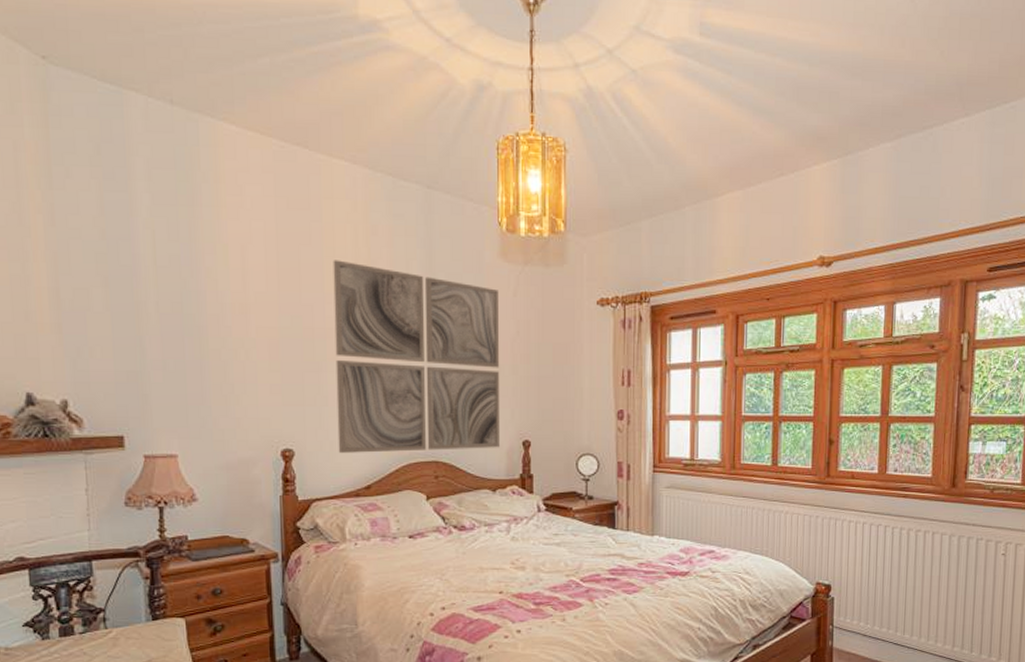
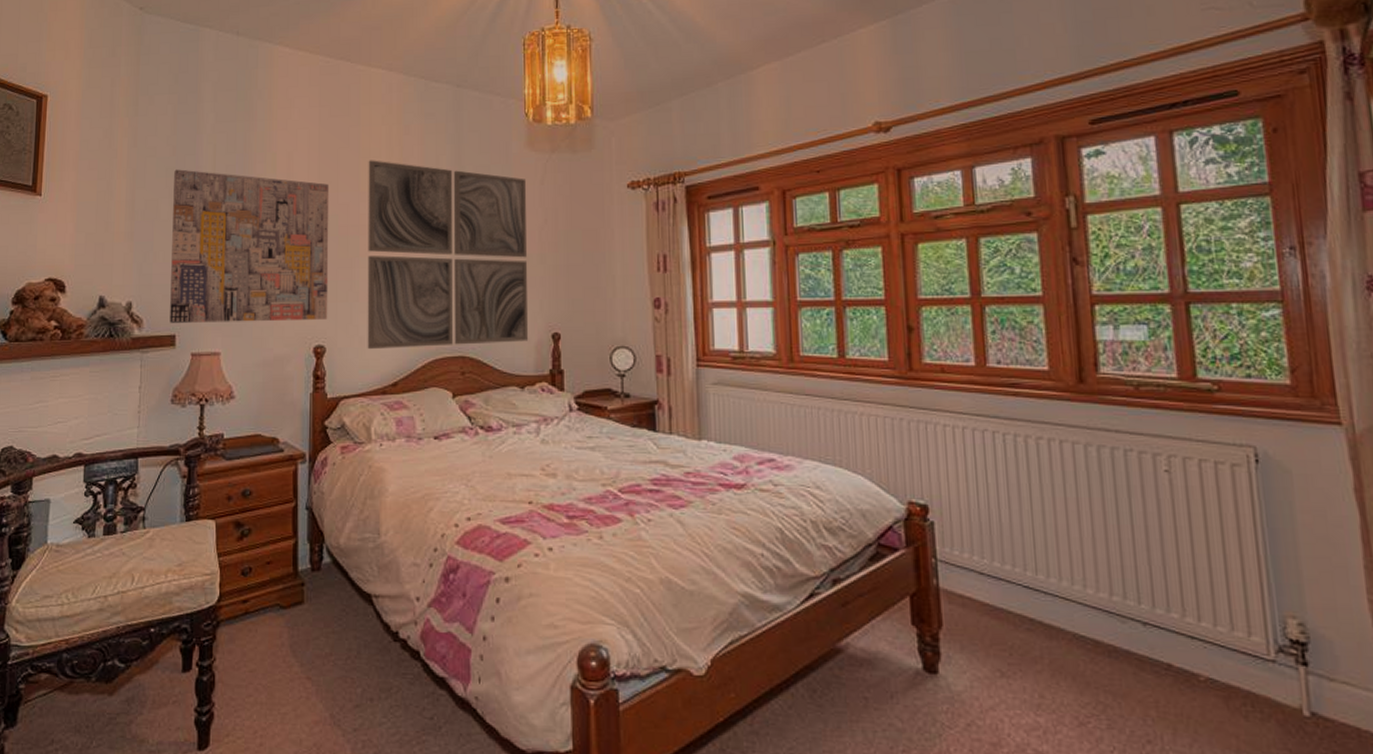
wall art: none [106,255,296,424] -> present [170,169,330,323]

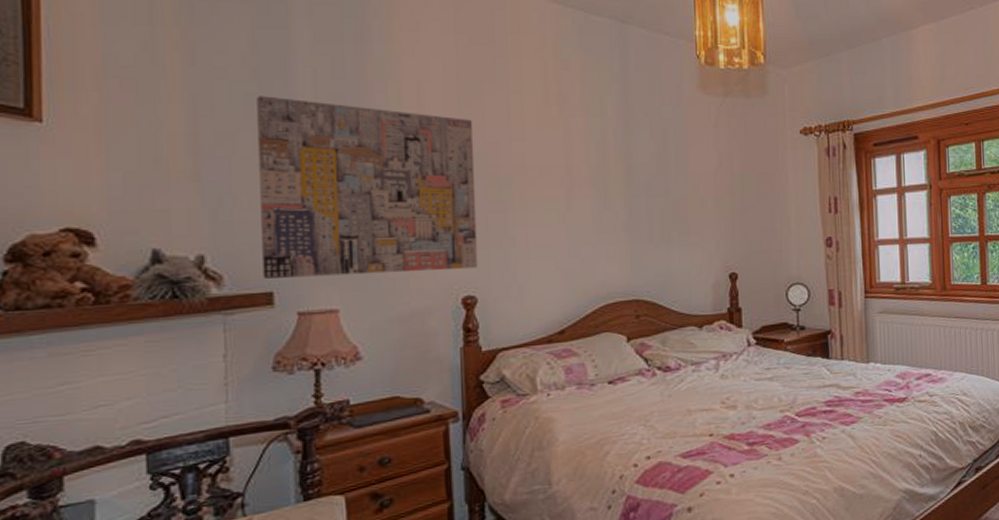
wall art: present [367,160,529,349] -> none [520,95,706,297]

